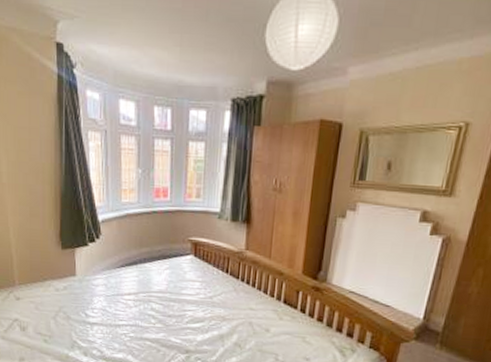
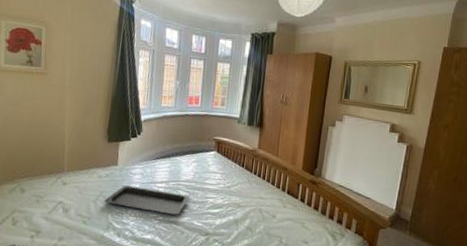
serving tray: none [65,299,164,332] -> present [104,185,190,216]

